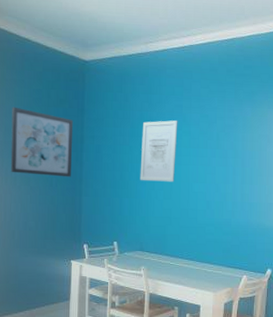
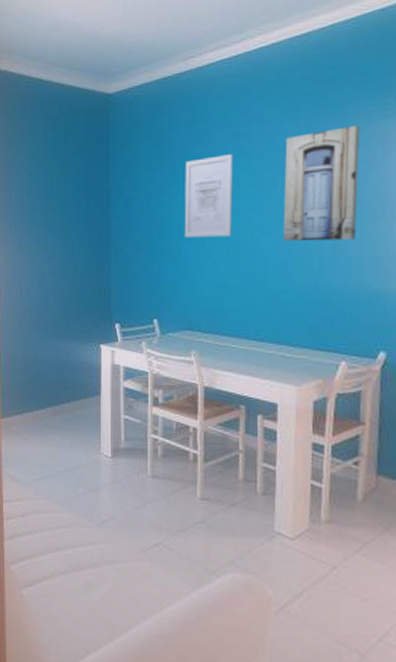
wall art: present [10,107,74,178] -> none [25,161,97,241]
wall art: none [210,110,264,191] -> present [283,126,361,242]

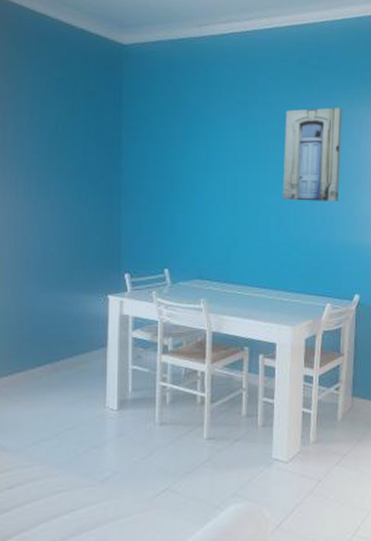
wall art: present [184,154,234,238] -> none [196,118,242,193]

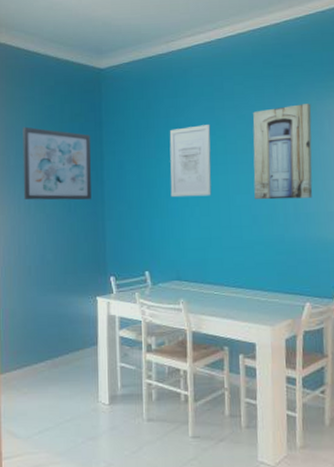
wall art: none [22,99,109,189] -> present [23,126,91,201]
wall art: none [196,118,242,193] -> present [169,125,212,198]

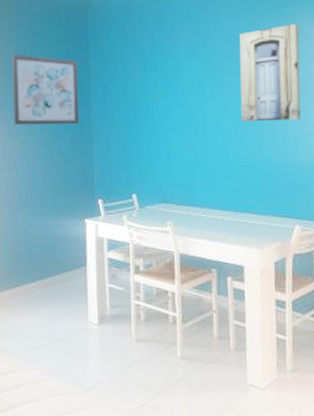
wall art: present [169,125,212,198] -> none [155,48,198,121]

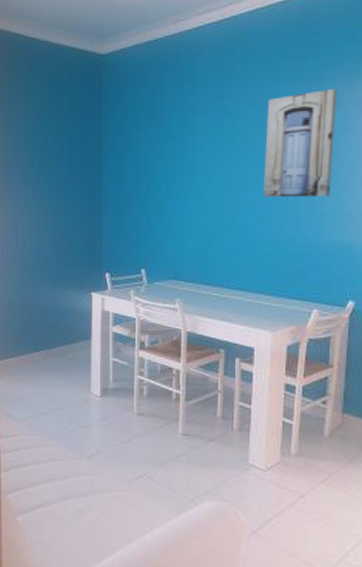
wall art: present [12,54,79,126] -> none [21,118,90,195]

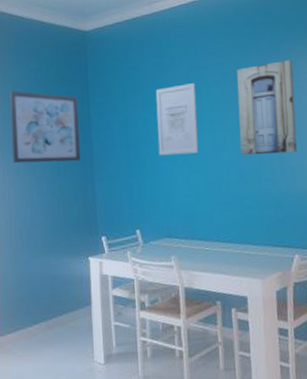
wall art: none [21,118,90,195] -> present [9,90,80,164]
wall art: none [171,114,219,194] -> present [155,83,199,156]

